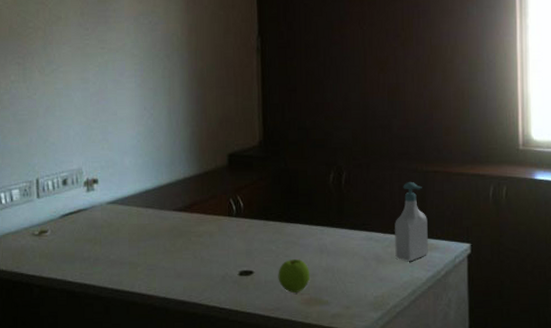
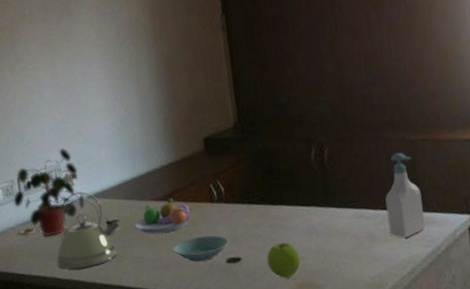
potted plant: none [30,152,104,240] -> present [13,147,85,237]
kettle: none [68,196,138,273] -> present [56,191,121,270]
fruit bowl: none [152,209,209,243] -> present [135,198,192,234]
bowl: none [185,248,244,272] -> present [170,235,230,262]

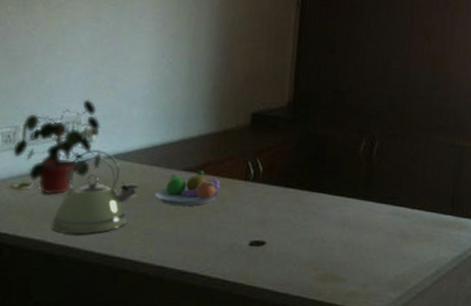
bowl: present [170,235,230,262] -> none [189,214,257,241]
apple: present [266,242,301,278] -> none [292,231,328,267]
soap bottle: present [385,153,425,238] -> none [422,157,459,240]

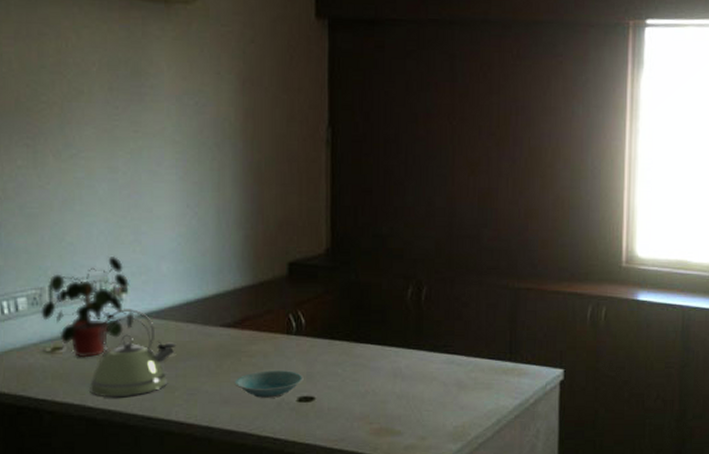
fruit bowl: present [154,170,221,207] -> none [193,325,263,364]
bowl: none [189,214,257,241] -> present [233,370,304,398]

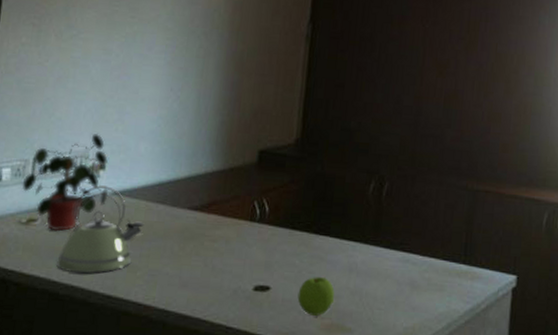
bowl: present [233,370,304,398] -> none [194,256,262,285]
apple: none [343,384,380,421] -> present [297,277,335,316]

